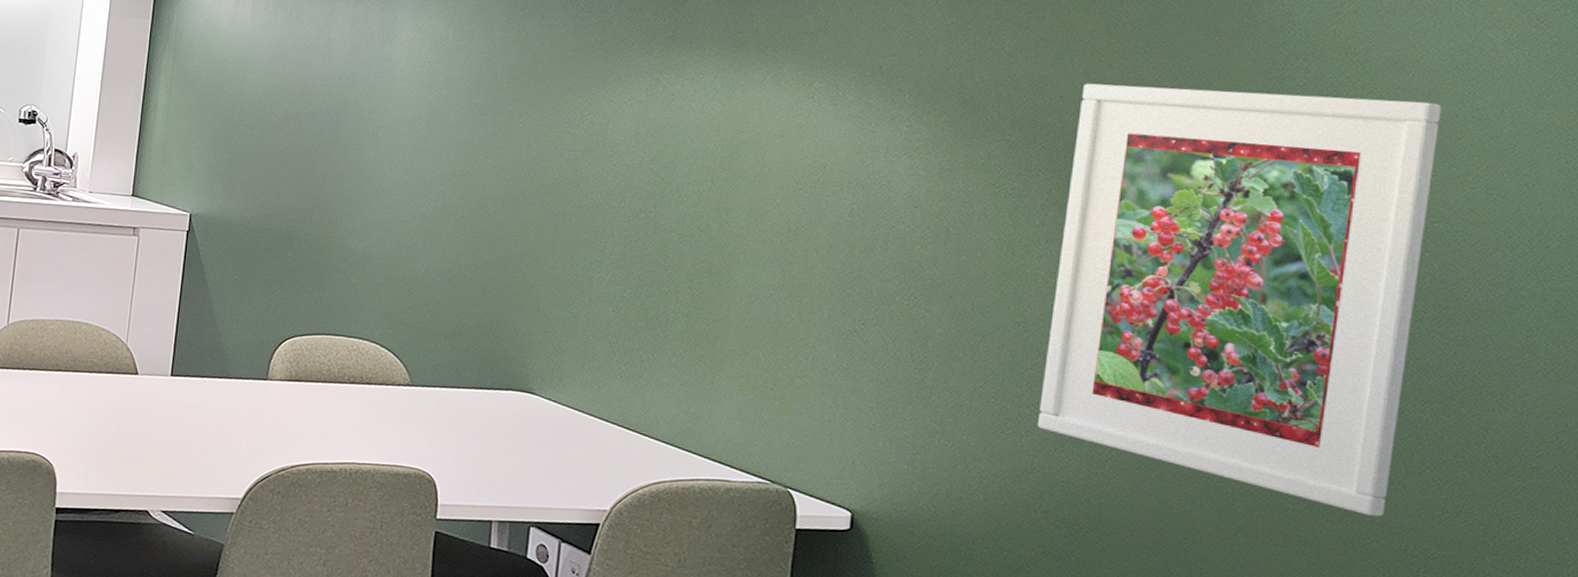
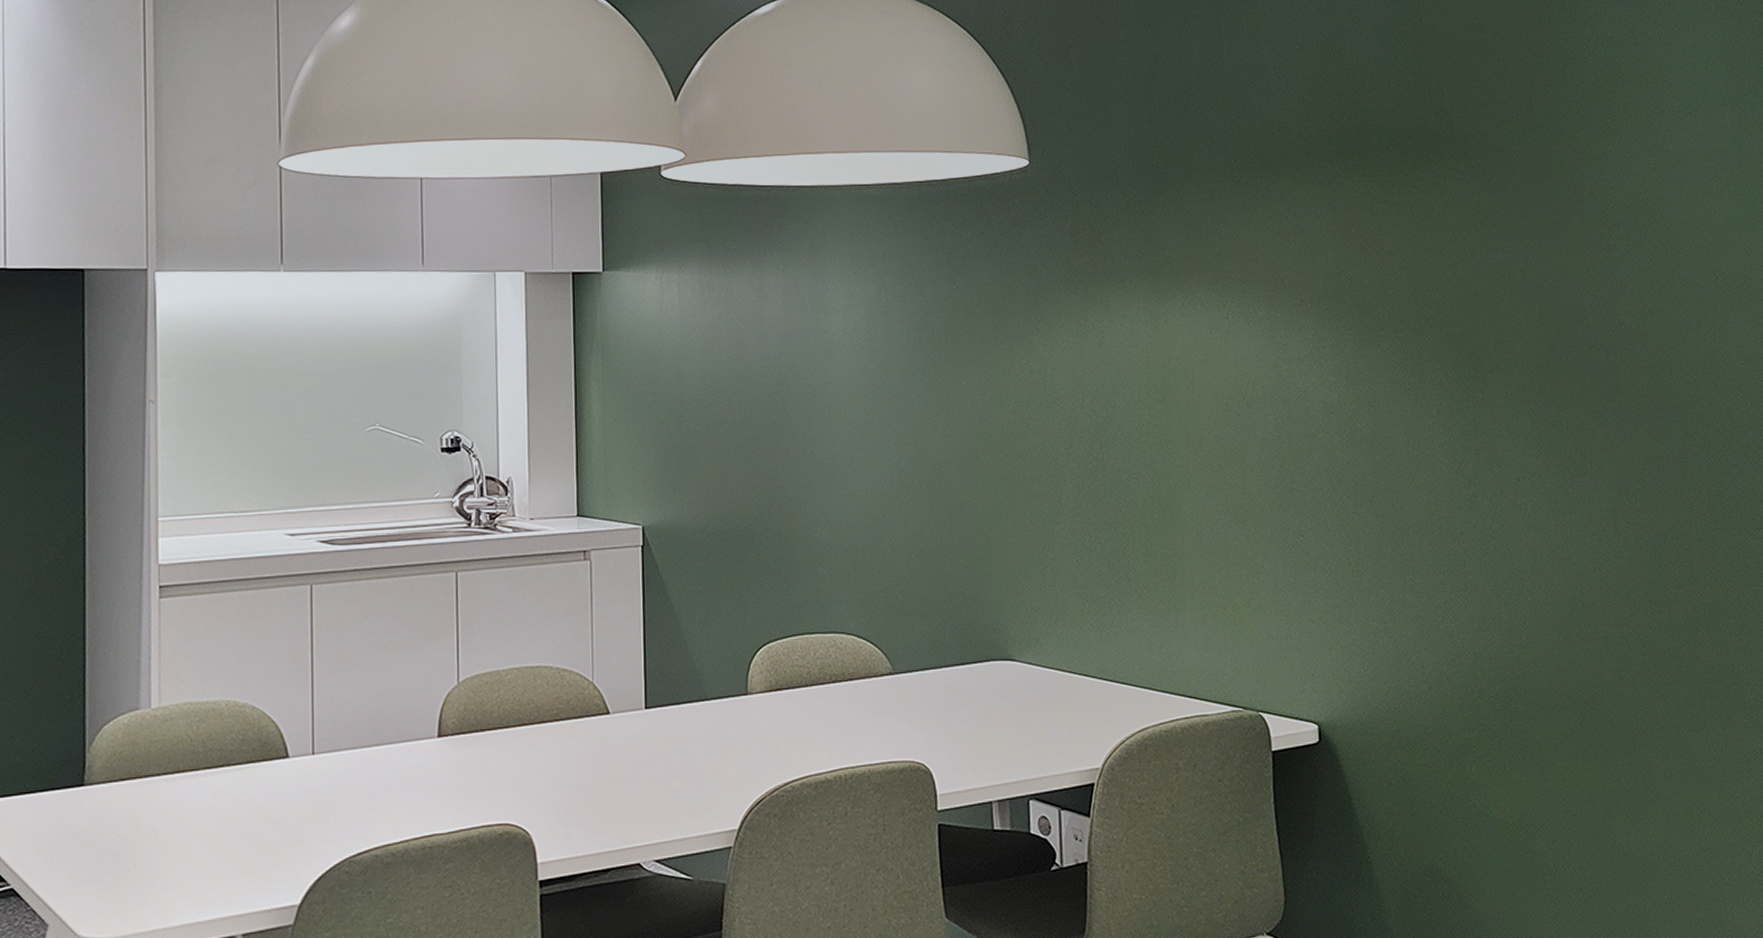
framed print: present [1037,83,1442,517] -> none [1454,255,1744,642]

